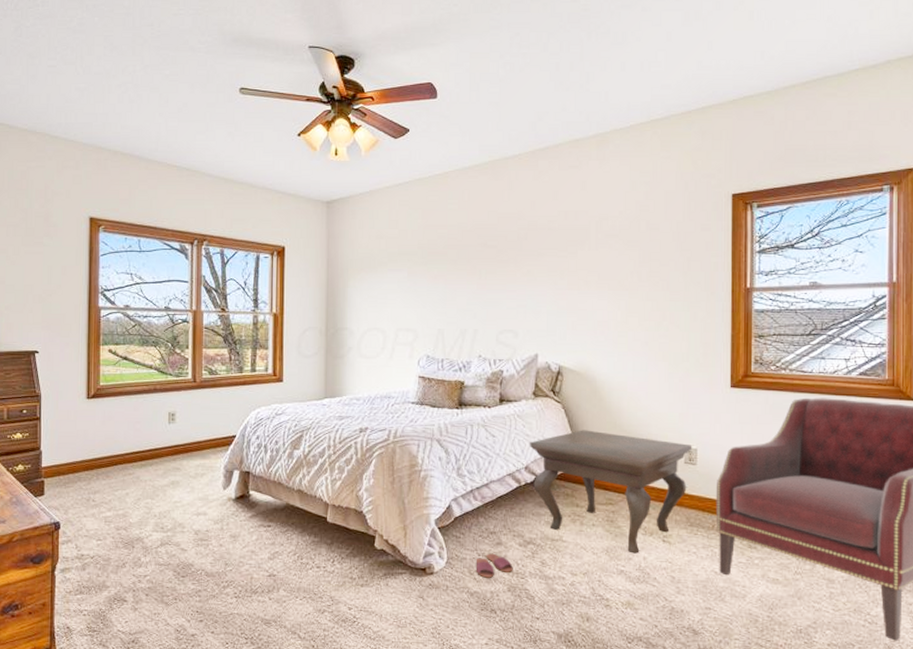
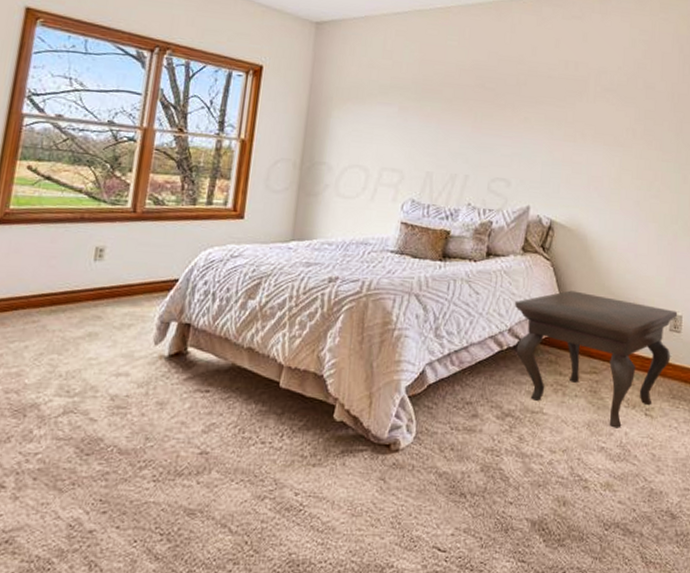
slippers: present [475,553,513,578] -> none [446,426,488,456]

